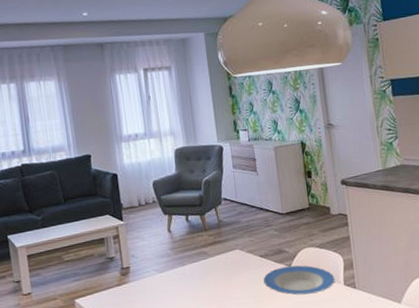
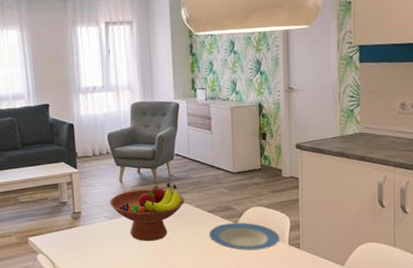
fruit bowl: none [159,228,236,294] -> present [110,182,185,241]

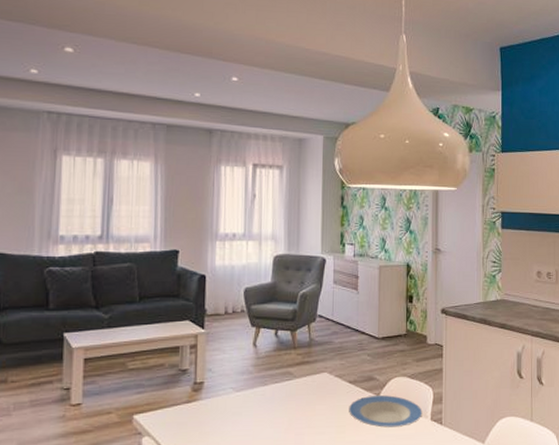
fruit bowl: present [110,182,185,241] -> none [240,347,325,418]

